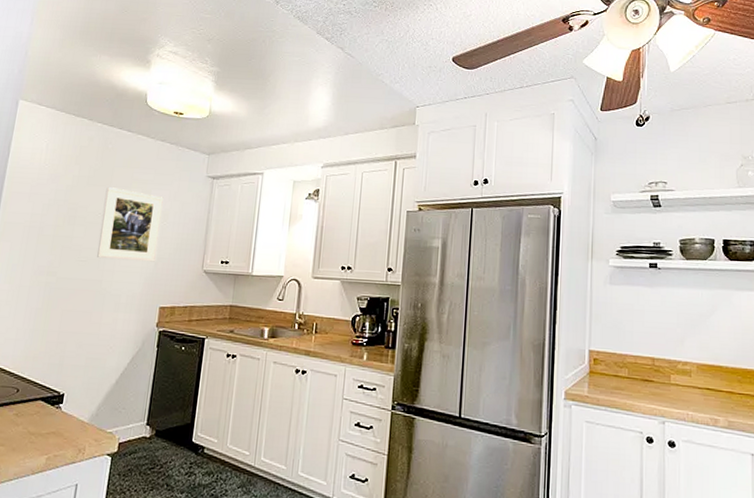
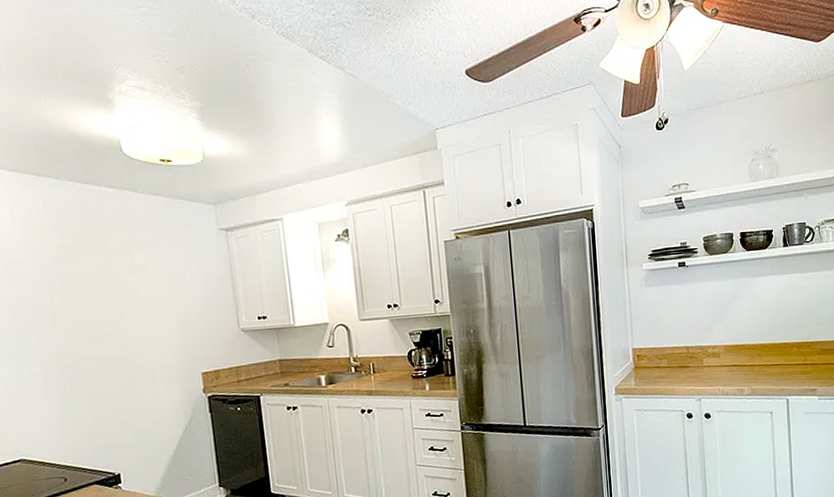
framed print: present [96,187,164,262] -> none [102,253,184,333]

